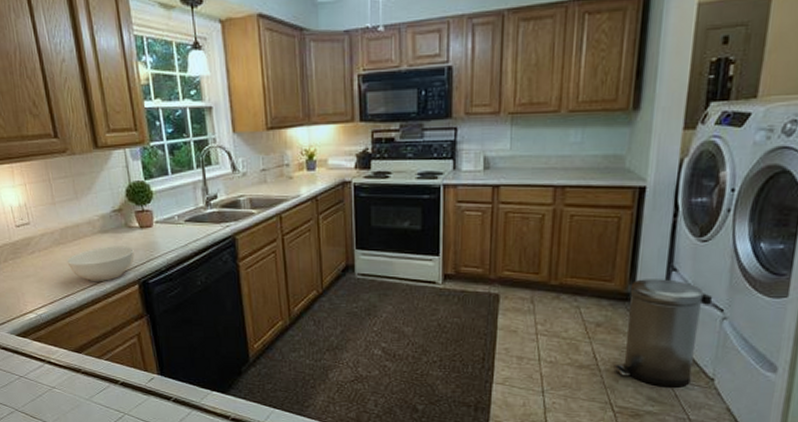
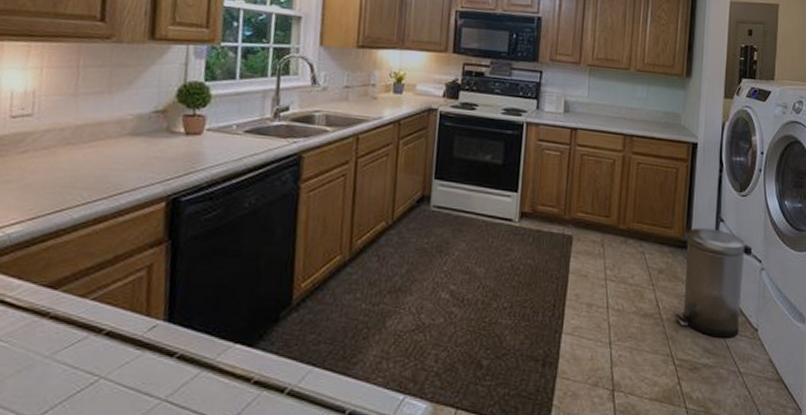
bowl: present [67,246,134,282] -> none [72,152,171,196]

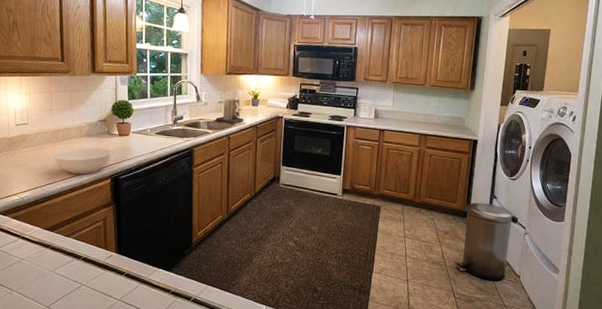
bowl: none [72,152,171,196] -> present [54,147,111,175]
paper towel roll: none [335,81,381,119] -> present [213,98,244,125]

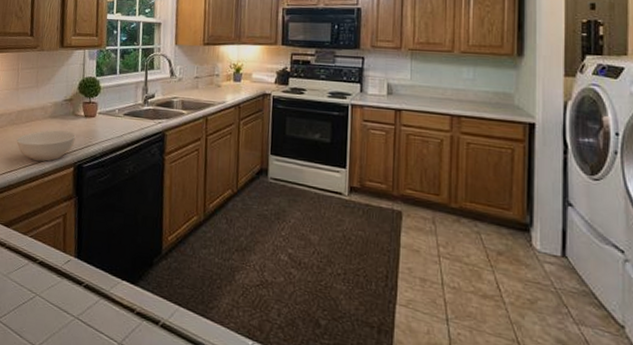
paper towel roll: present [213,98,244,125] -> none [189,72,224,104]
pedal bin: present [454,202,518,282] -> none [517,210,610,333]

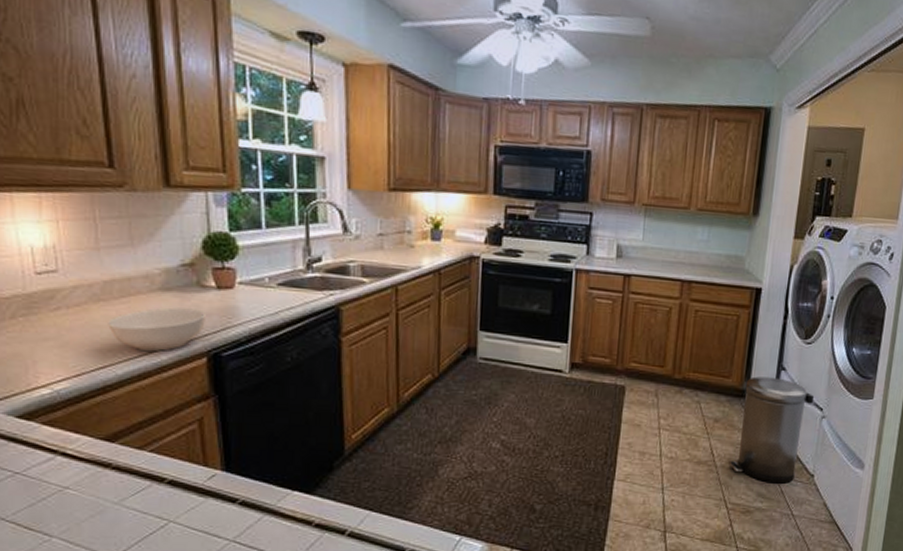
pedal bin: none [517,210,610,333] -> present [727,376,814,485]

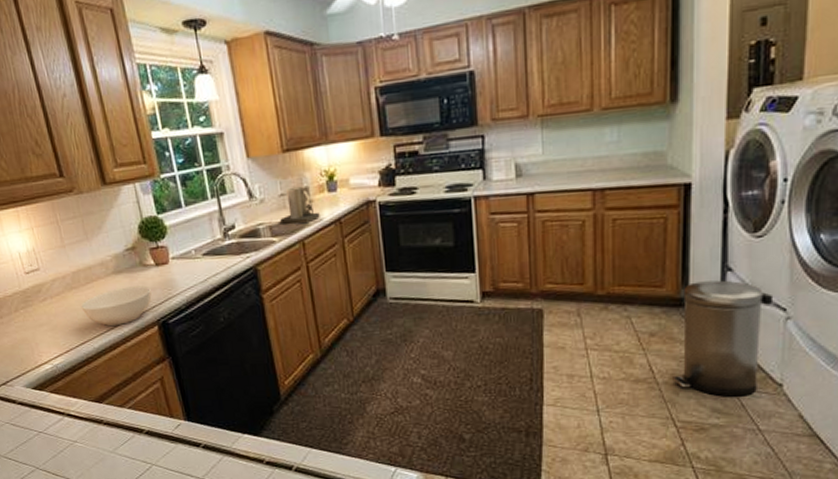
paper towel roll: none [371,228,419,269] -> present [277,185,320,225]

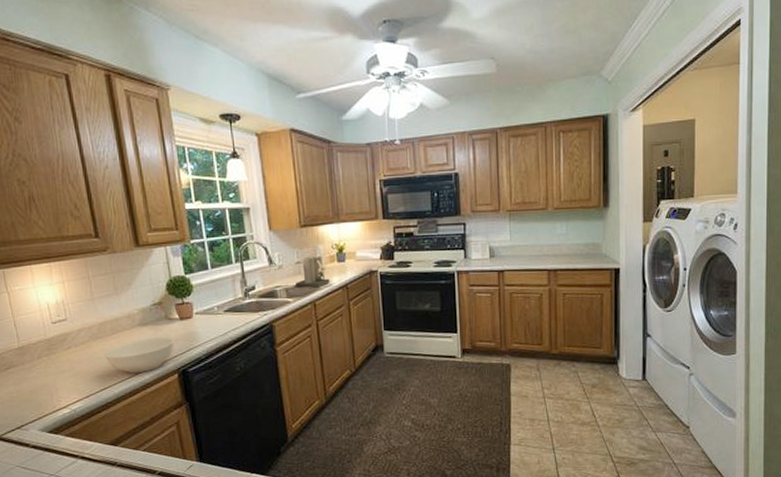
pedal bin: present [671,280,772,398] -> none [608,344,679,438]

